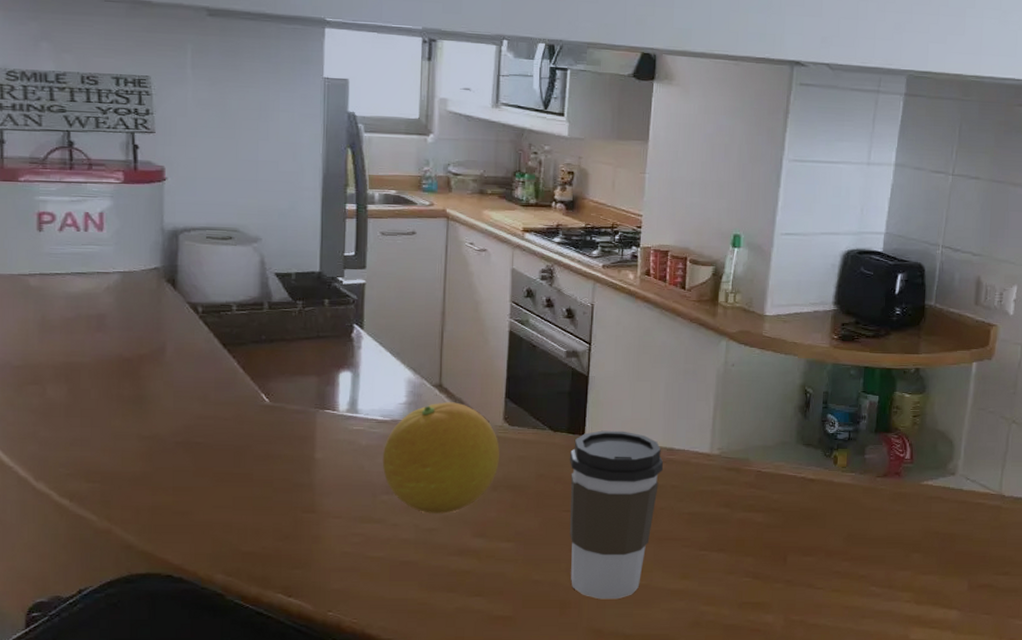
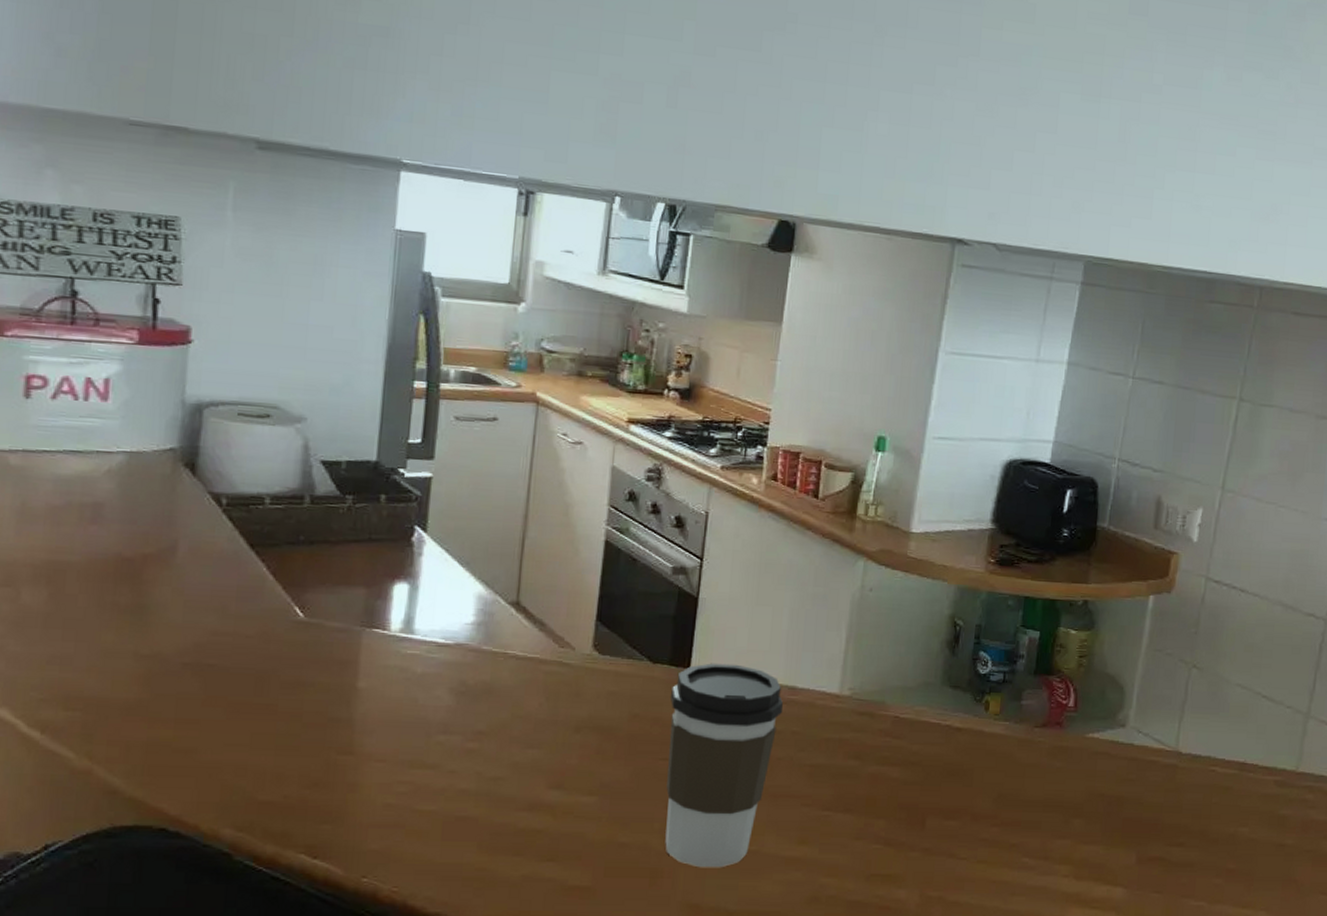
fruit: present [382,402,499,514] -> none [440,623,586,759]

